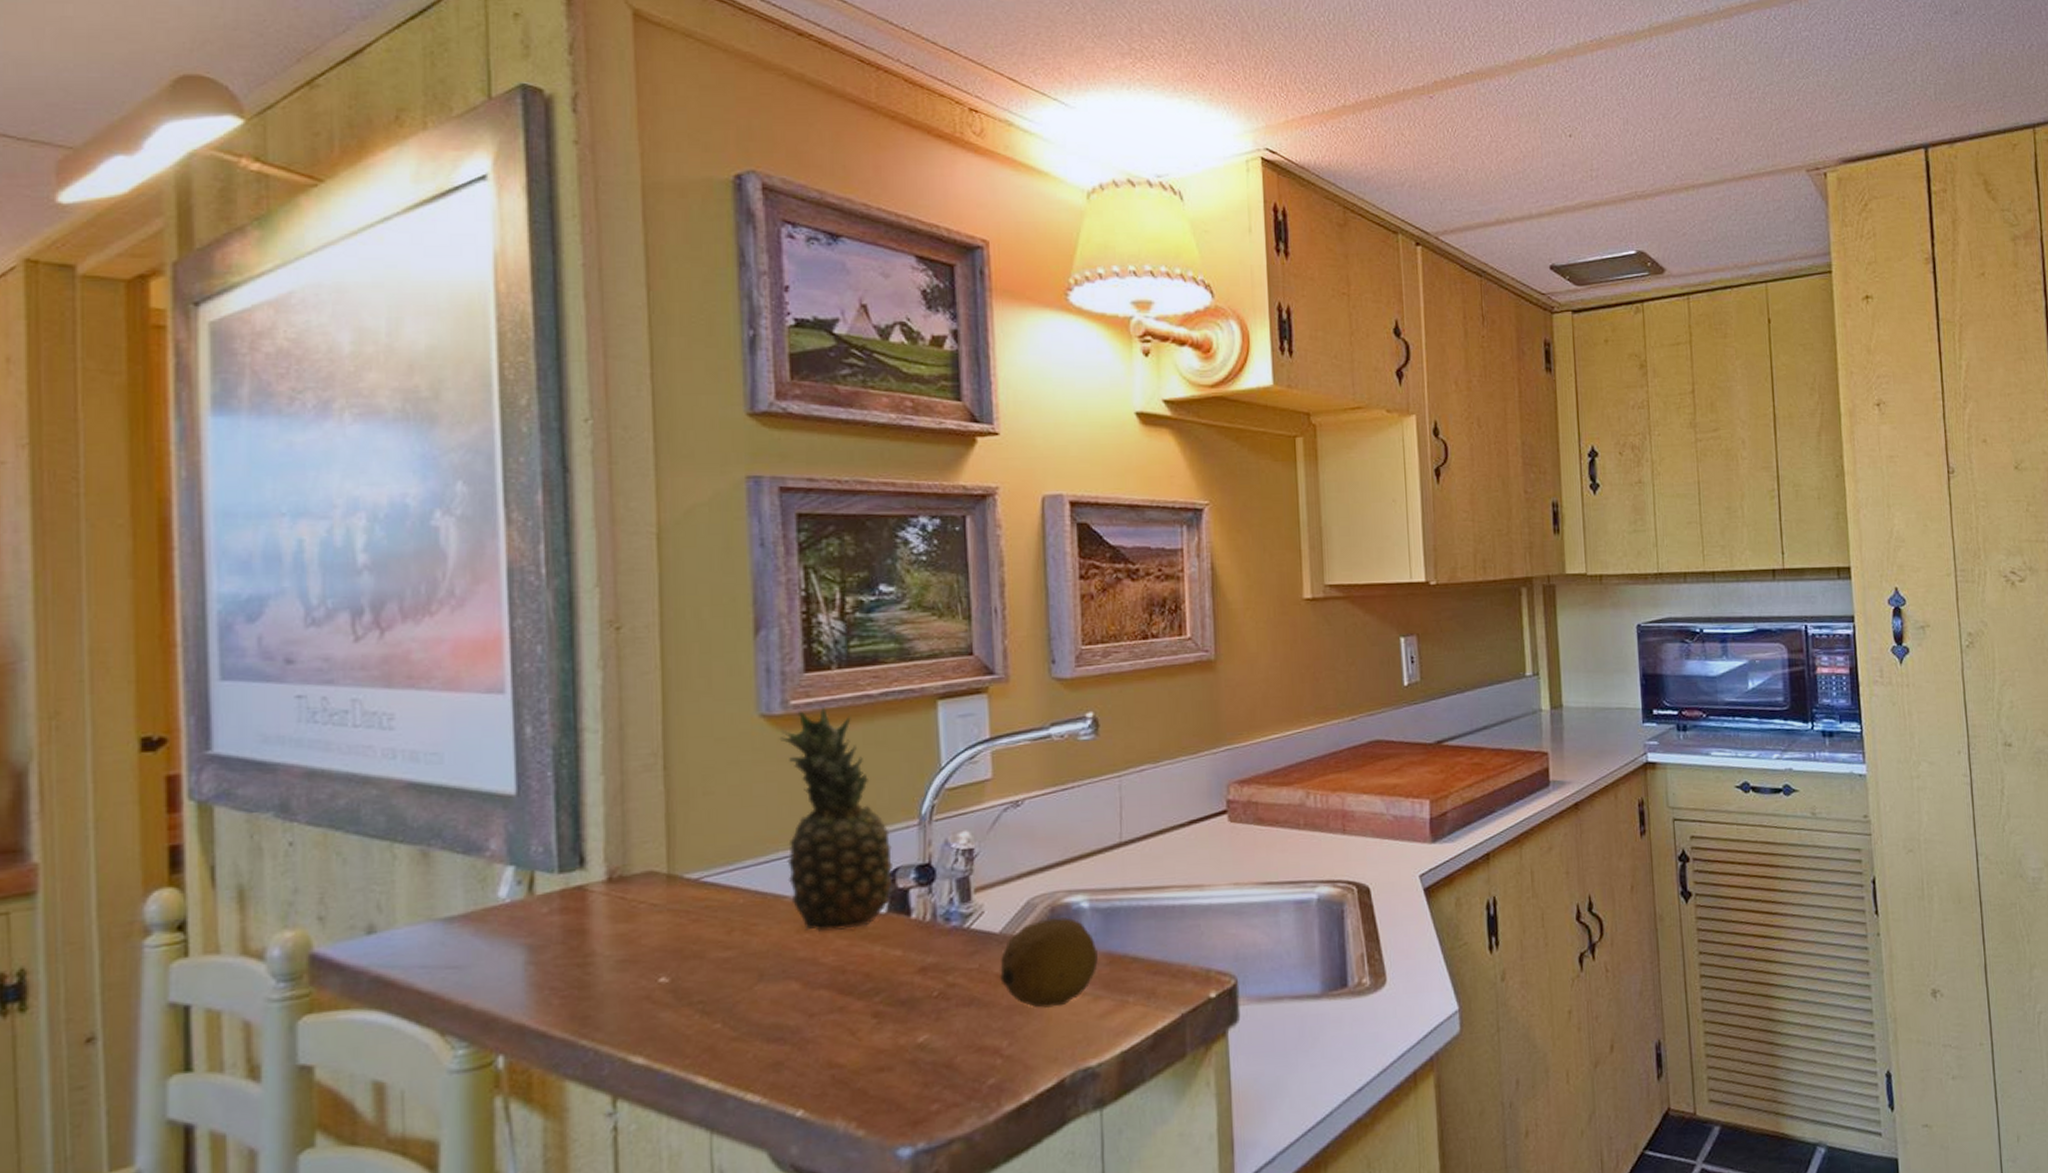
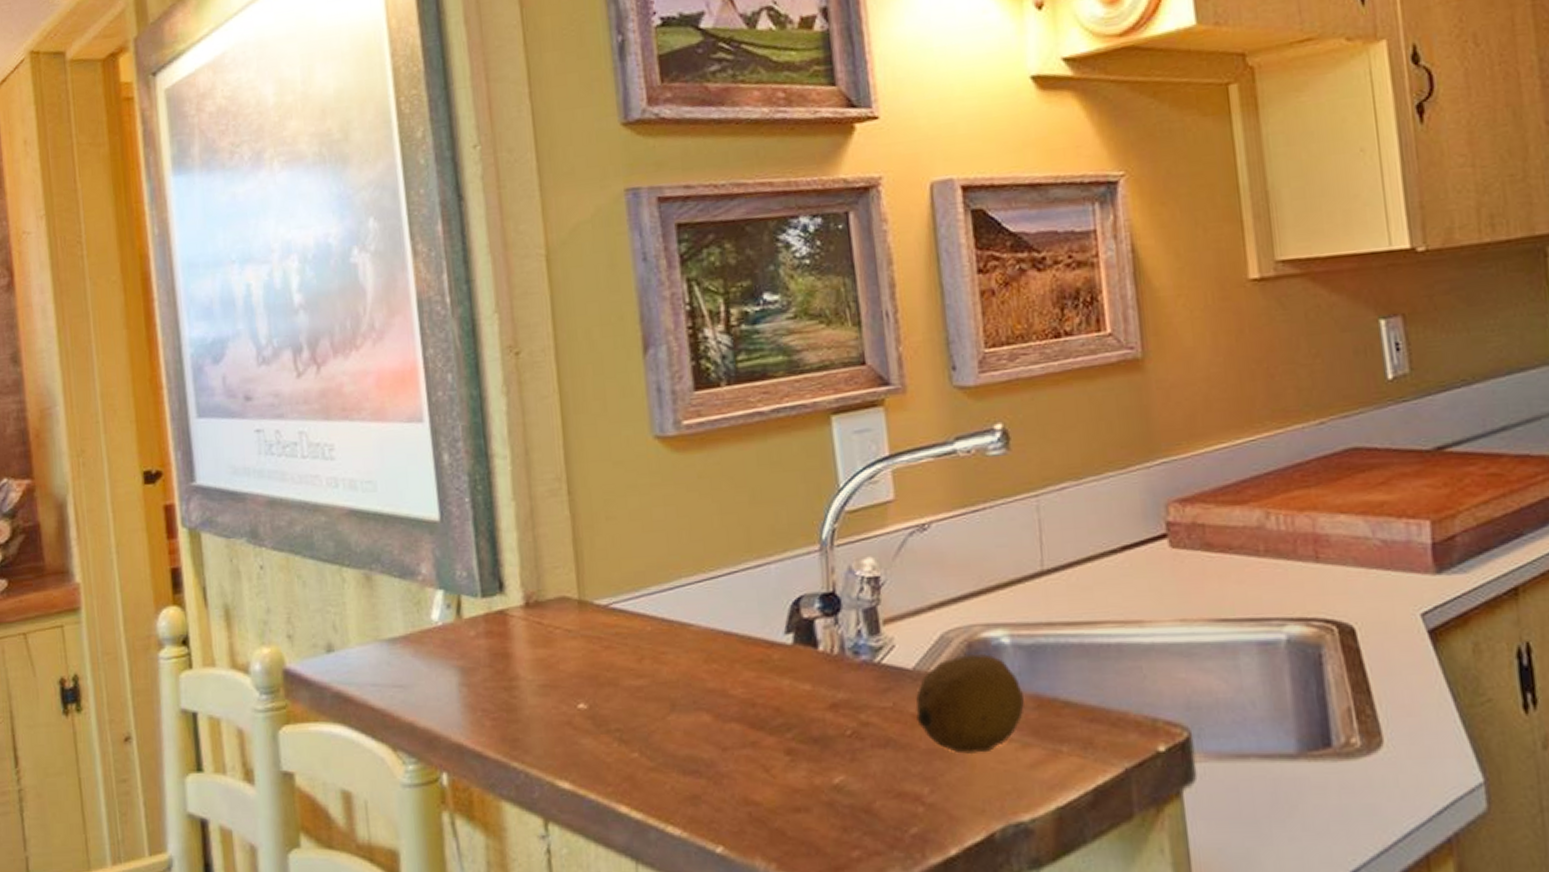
fruit: present [779,705,893,931] -> none [674,424,797,662]

